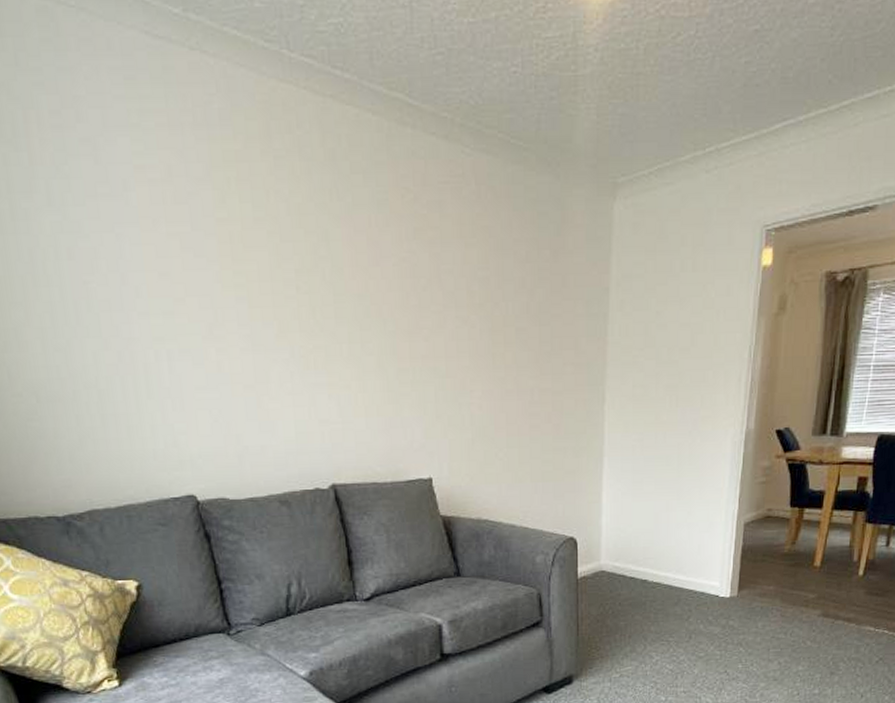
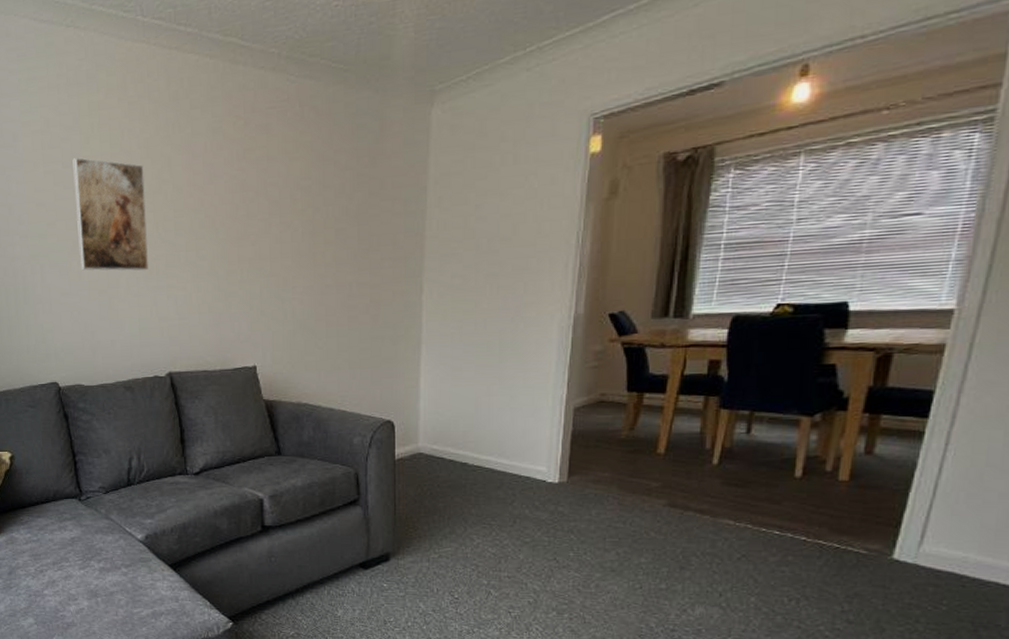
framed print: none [204,219,304,364] -> present [72,157,148,271]

